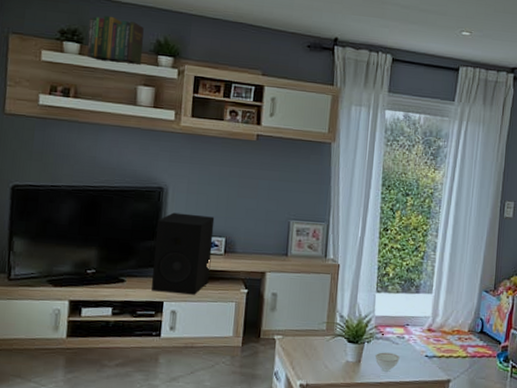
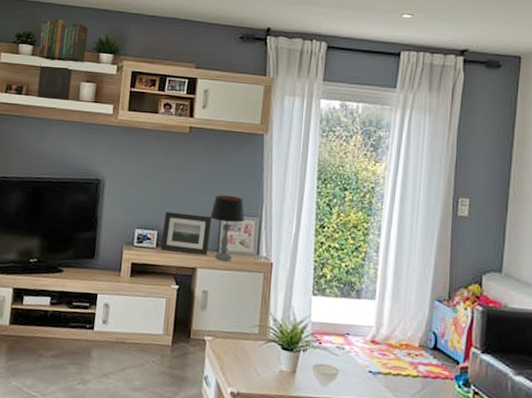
decorative box: none [87,64,128,105] -> present [37,64,73,101]
speaker: present [151,212,215,295] -> none [87,204,148,289]
picture frame: none [229,218,281,260] -> present [161,211,212,255]
table lamp: none [279,202,313,265] -> present [210,195,245,262]

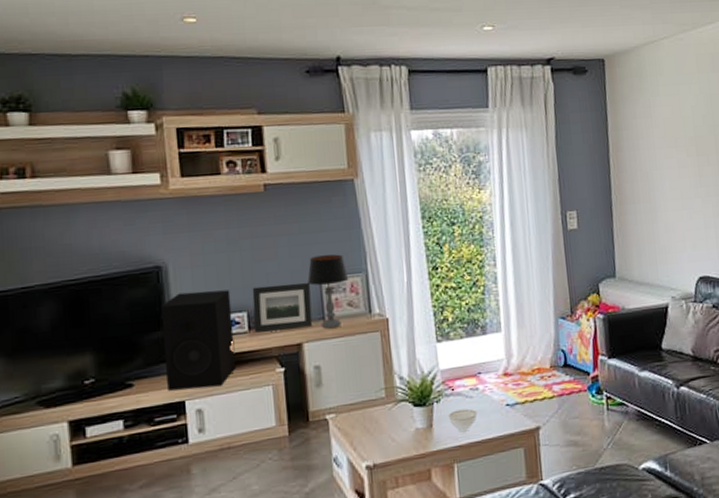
decorative box: present [37,64,73,101] -> none [44,132,97,179]
books: present [38,18,88,63] -> none [35,73,109,130]
speaker: none [87,204,148,289] -> present [160,290,236,392]

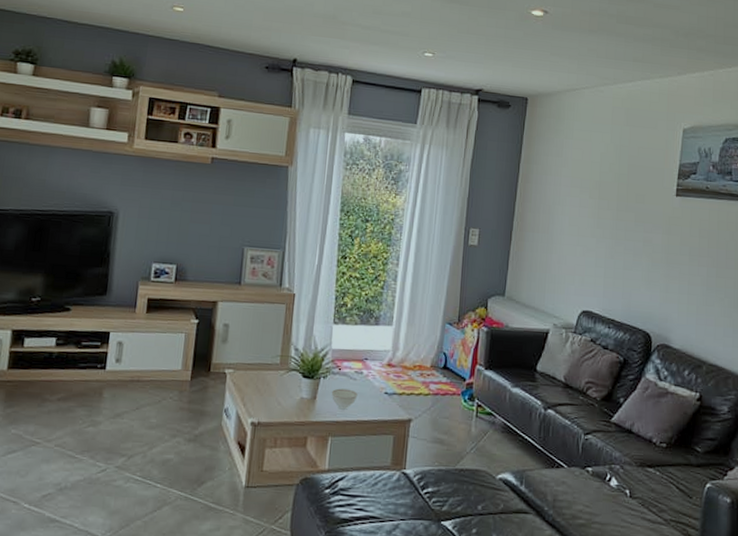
speaker: present [160,290,236,392] -> none [98,238,166,325]
picture frame: present [252,283,313,333] -> none [180,244,235,288]
table lamp: present [307,254,349,329] -> none [232,227,268,294]

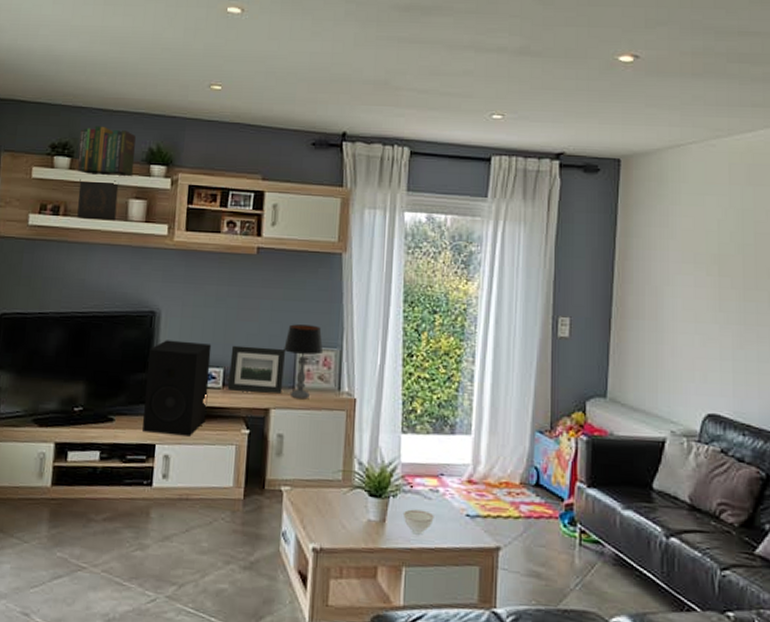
decorative box: none [39,86,82,127] -> present [77,179,119,221]
books: none [40,36,100,87] -> present [77,125,136,177]
speaker: none [98,238,166,325] -> present [142,340,212,437]
picture frame: none [180,244,235,288] -> present [228,345,286,394]
table lamp: none [232,227,268,294] -> present [284,324,324,400]

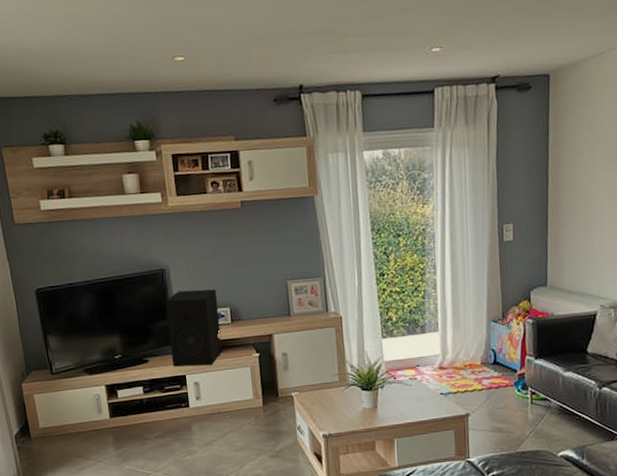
books: present [77,125,136,177] -> none [67,110,122,158]
decorative box: present [77,179,119,221] -> none [76,160,115,199]
picture frame: present [228,345,286,394] -> none [233,285,281,324]
table lamp: present [284,324,324,400] -> none [276,261,310,324]
bowl: present [402,509,434,535] -> none [390,394,415,414]

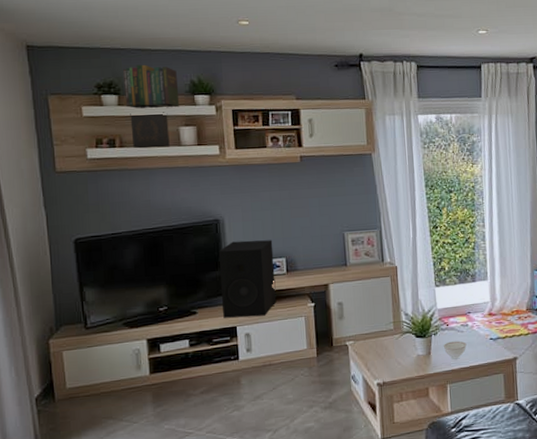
books: none [67,110,122,158] -> present [123,64,180,109]
decorative box: none [76,160,115,199] -> present [130,112,170,149]
bowl: none [390,394,415,414] -> present [443,341,467,360]

